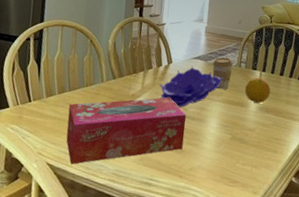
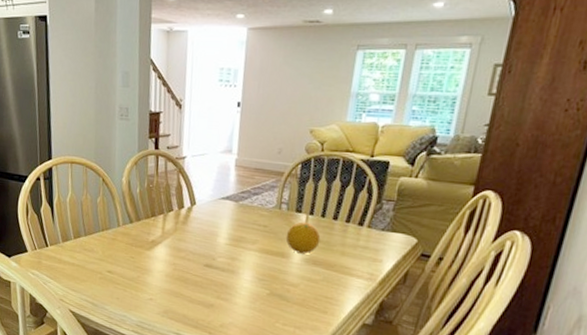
tissue box: present [66,97,186,164] -> none [86,245,215,313]
decorative bowl: present [159,66,223,108] -> none [181,208,259,257]
coffee cup: present [212,57,234,90] -> none [244,197,272,237]

